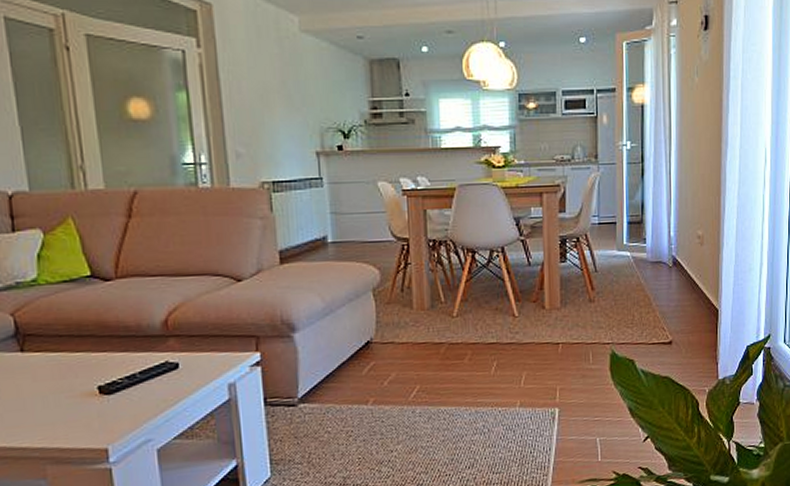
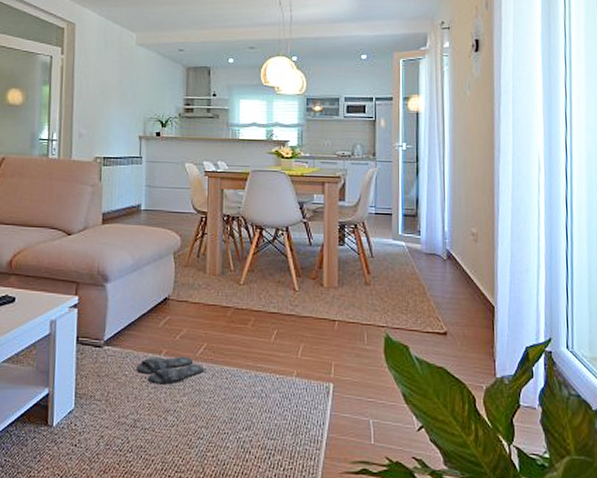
slippers: none [341,402,419,436] -> present [137,356,205,385]

